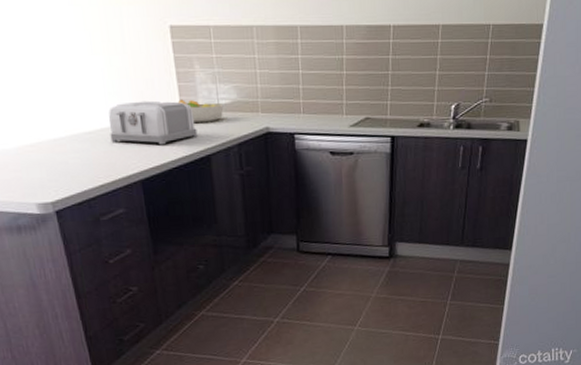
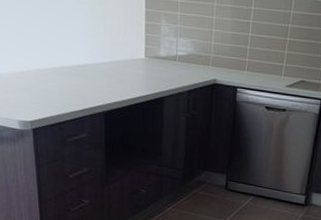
toaster: present [108,100,198,145] -> none [84,45,156,85]
fruit bowl: present [178,99,224,124] -> none [144,47,181,70]

